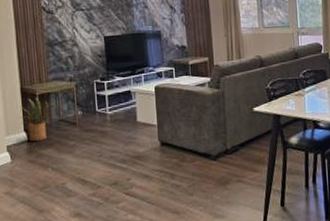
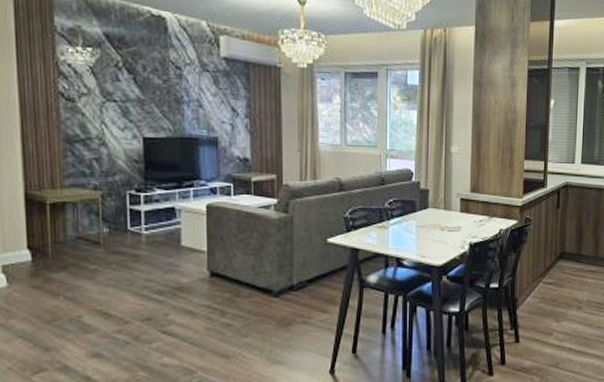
house plant: present [19,98,50,141] -> none [22,207,64,262]

